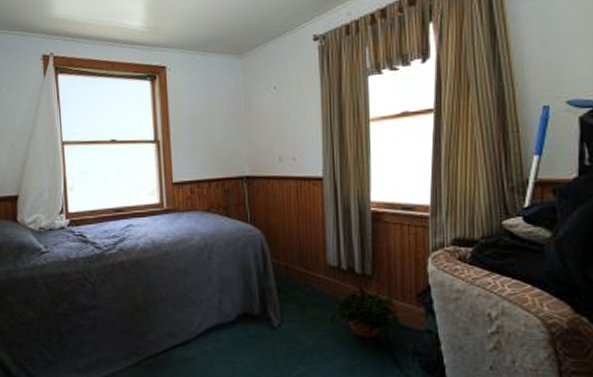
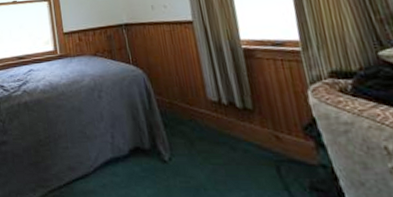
potted plant: present [327,286,402,348] -> none [215,120,293,183]

